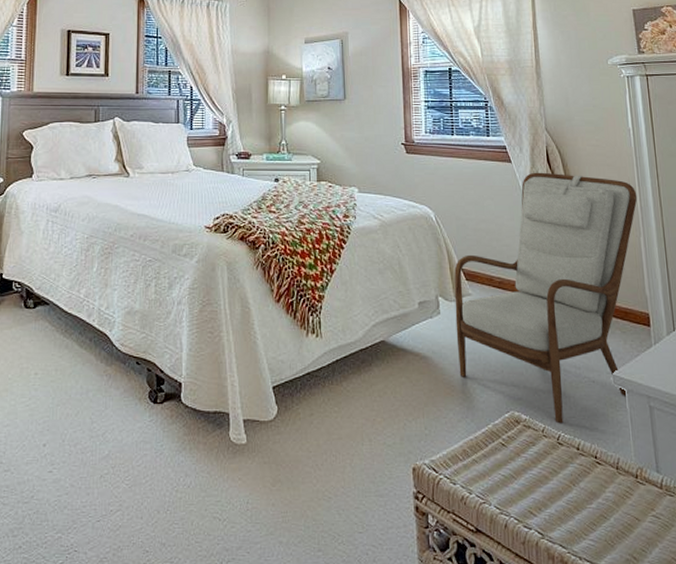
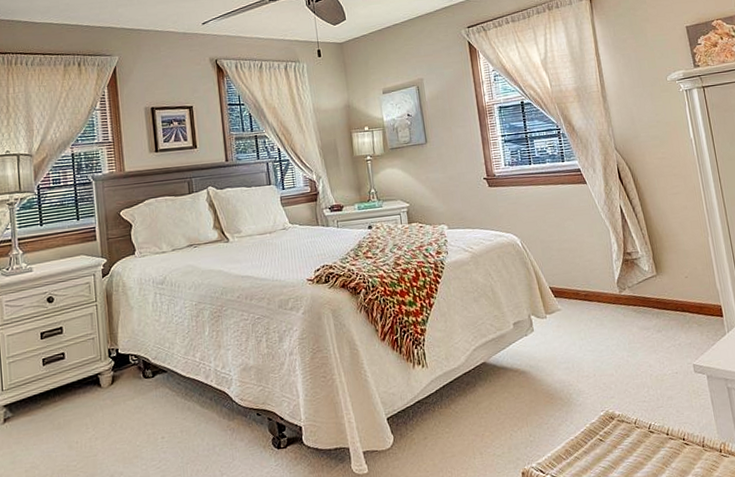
armchair: present [454,172,638,424] -> none [543,187,708,415]

